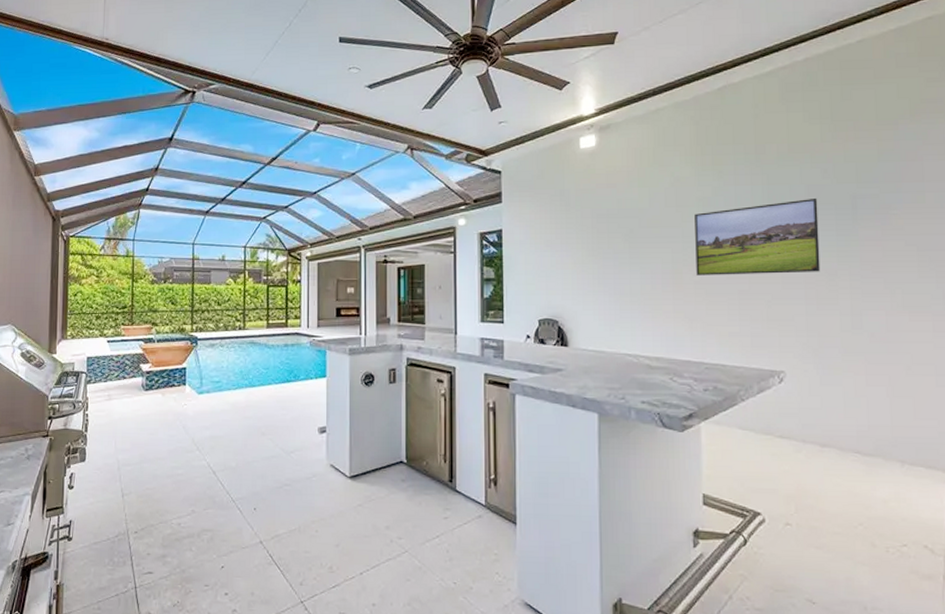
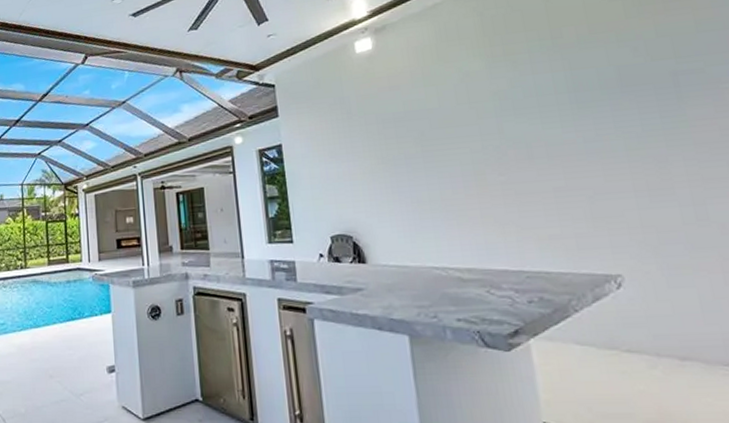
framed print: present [694,197,821,276] -> none [491,78,648,175]

